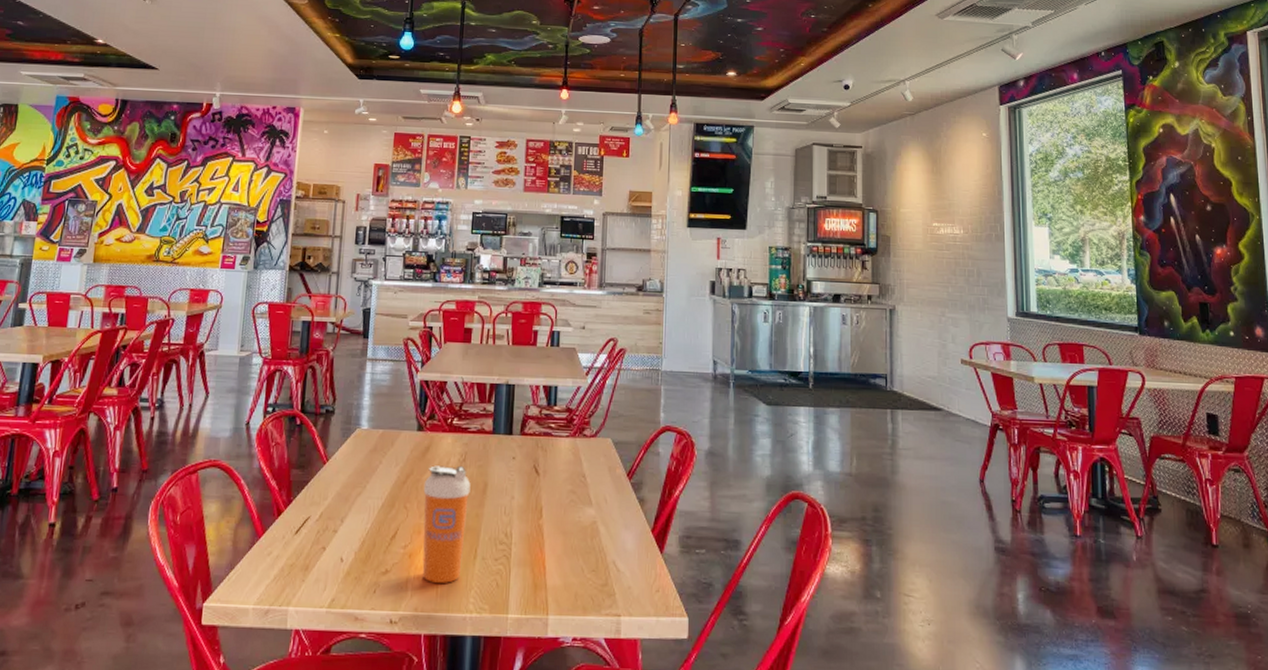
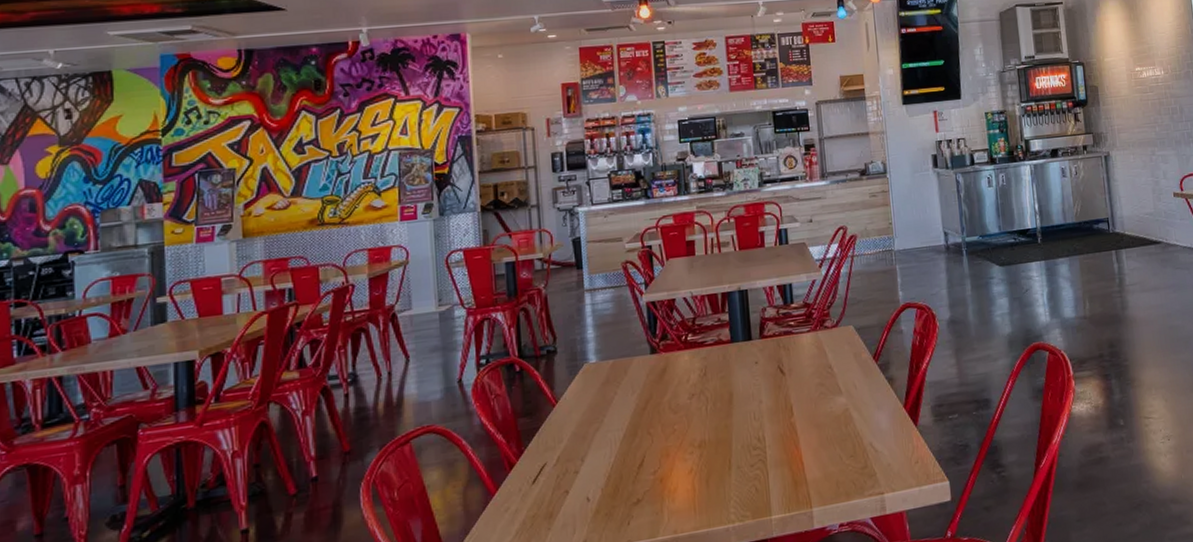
shaker bottle: present [422,465,471,583] -> none [665,380,718,502]

